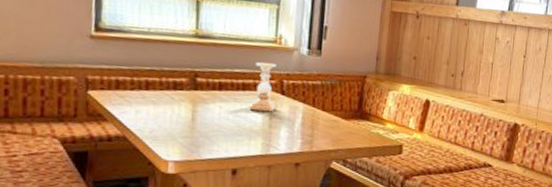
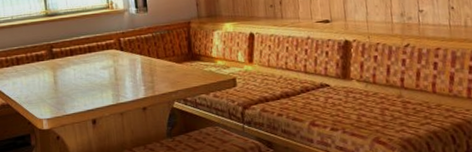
candle holder: present [249,61,277,112] -> none [95,25,119,68]

